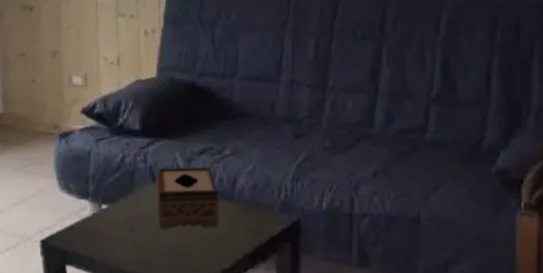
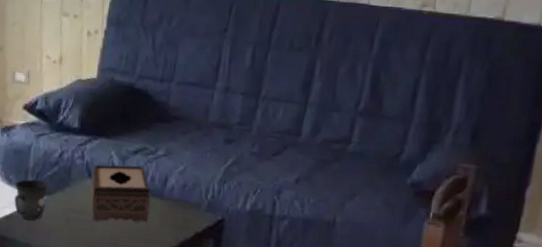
mug: none [75,187,110,231] -> present [14,179,48,220]

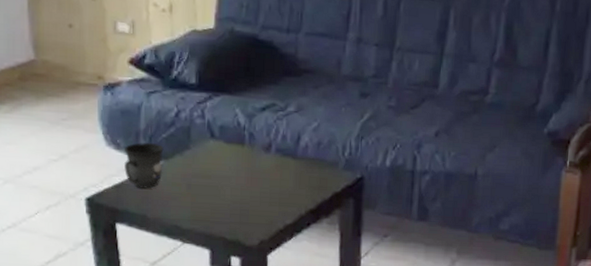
tissue box: present [91,164,151,222] -> none [214,123,283,186]

